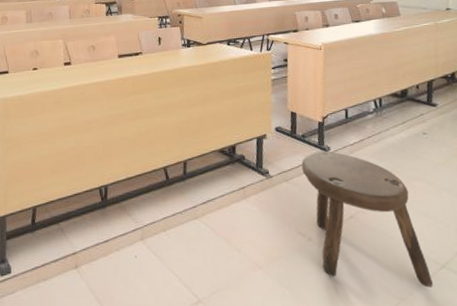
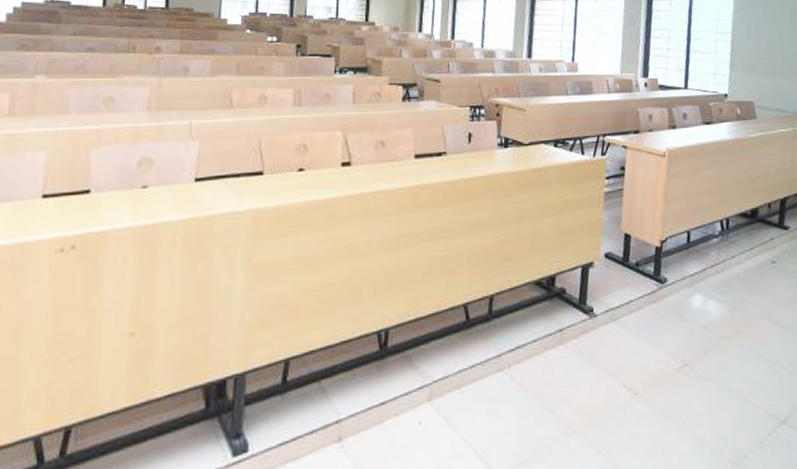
stool: present [301,151,433,288] -> none [632,283,771,449]

